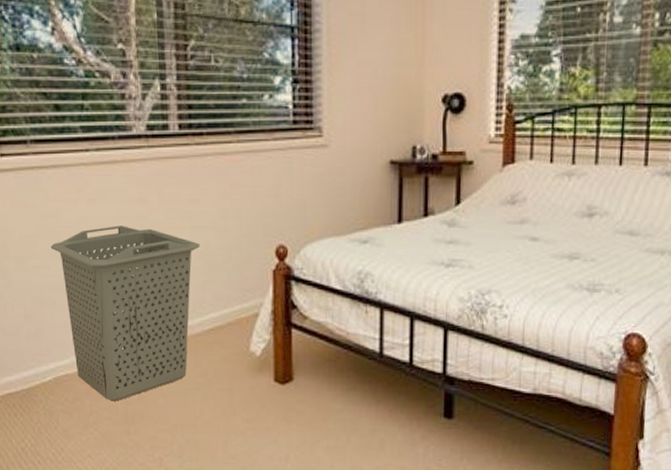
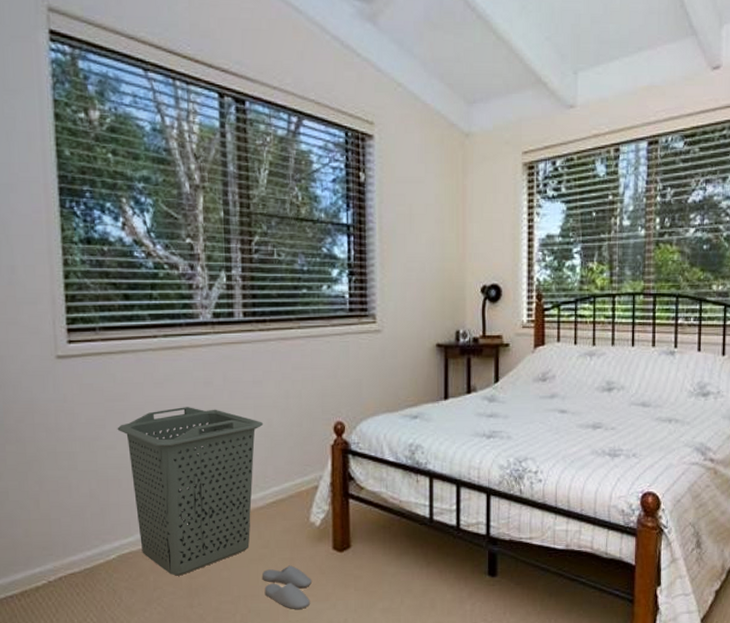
slippers: none [200,396,251,442] -> present [262,565,312,609]

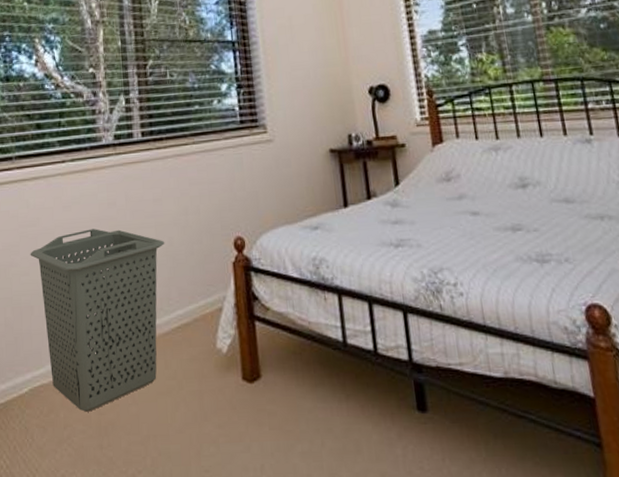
slippers: present [262,565,312,609] -> none [171,399,223,452]

